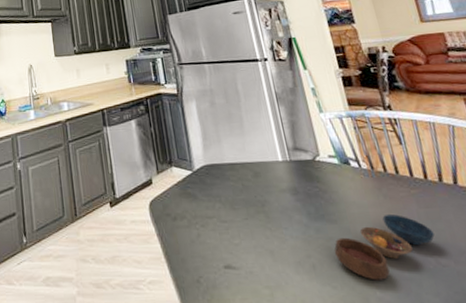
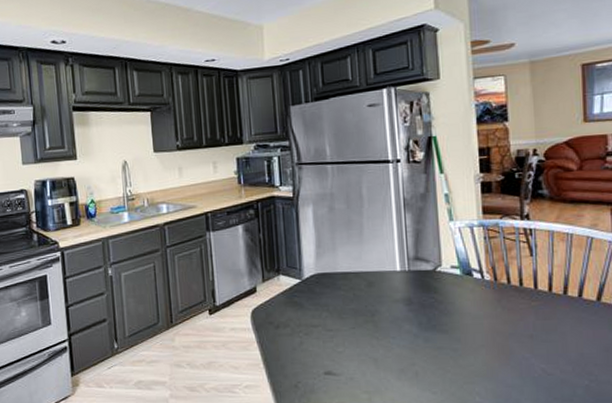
bowl: present [334,213,435,280] -> none [440,325,546,387]

